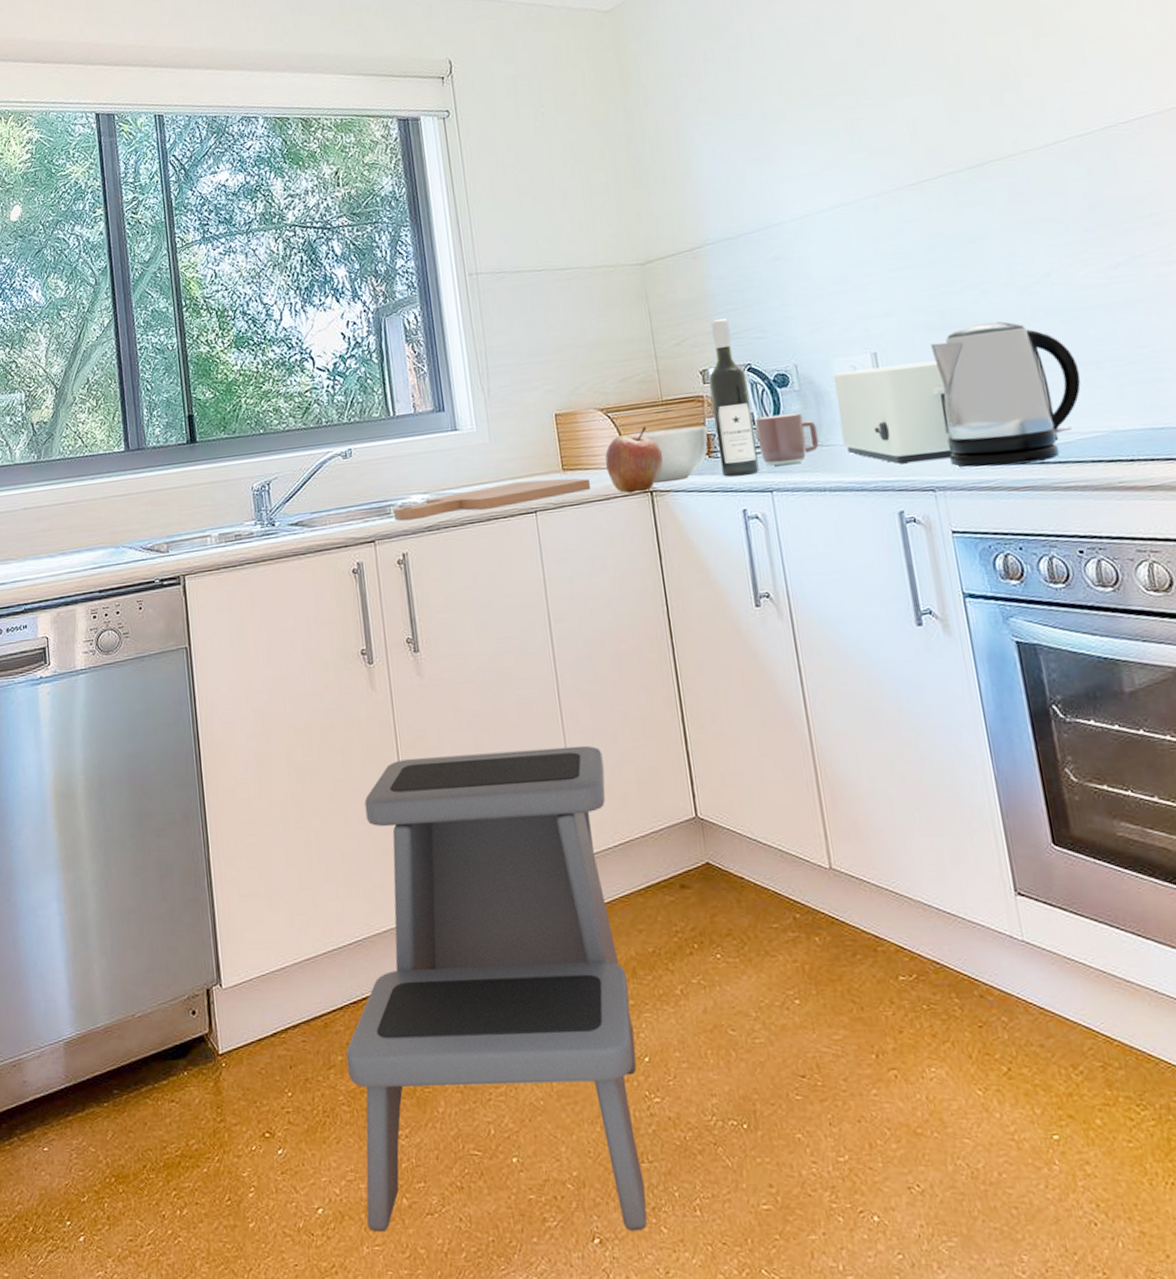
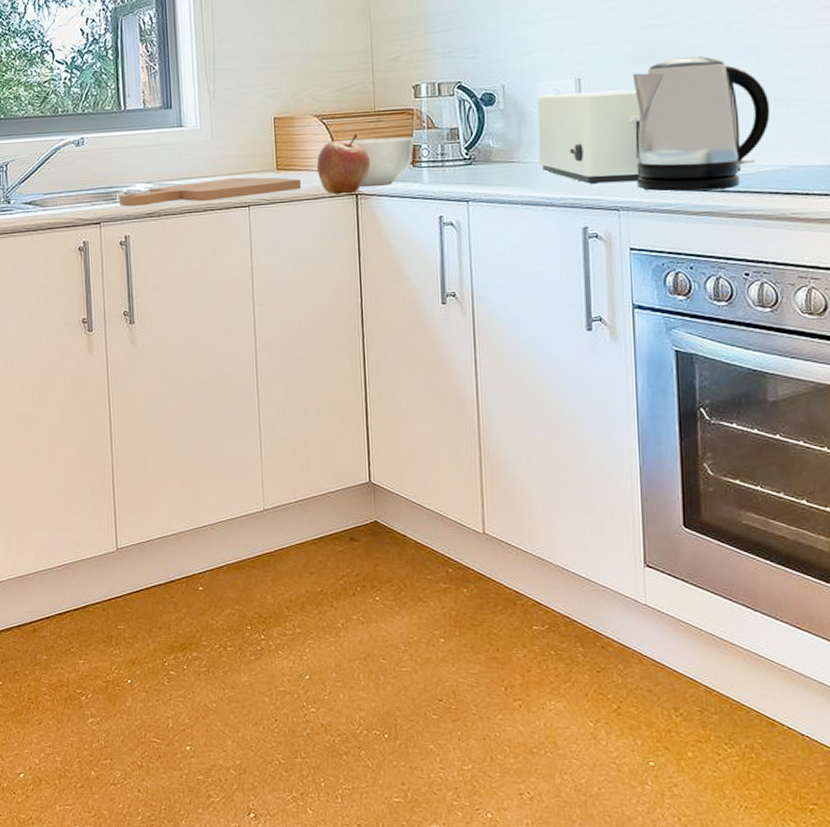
step stool: present [346,745,648,1233] -> none [50,414,298,811]
bottle: present [708,318,760,478] -> none [420,37,458,187]
mug: present [754,413,819,466] -> none [459,130,517,178]

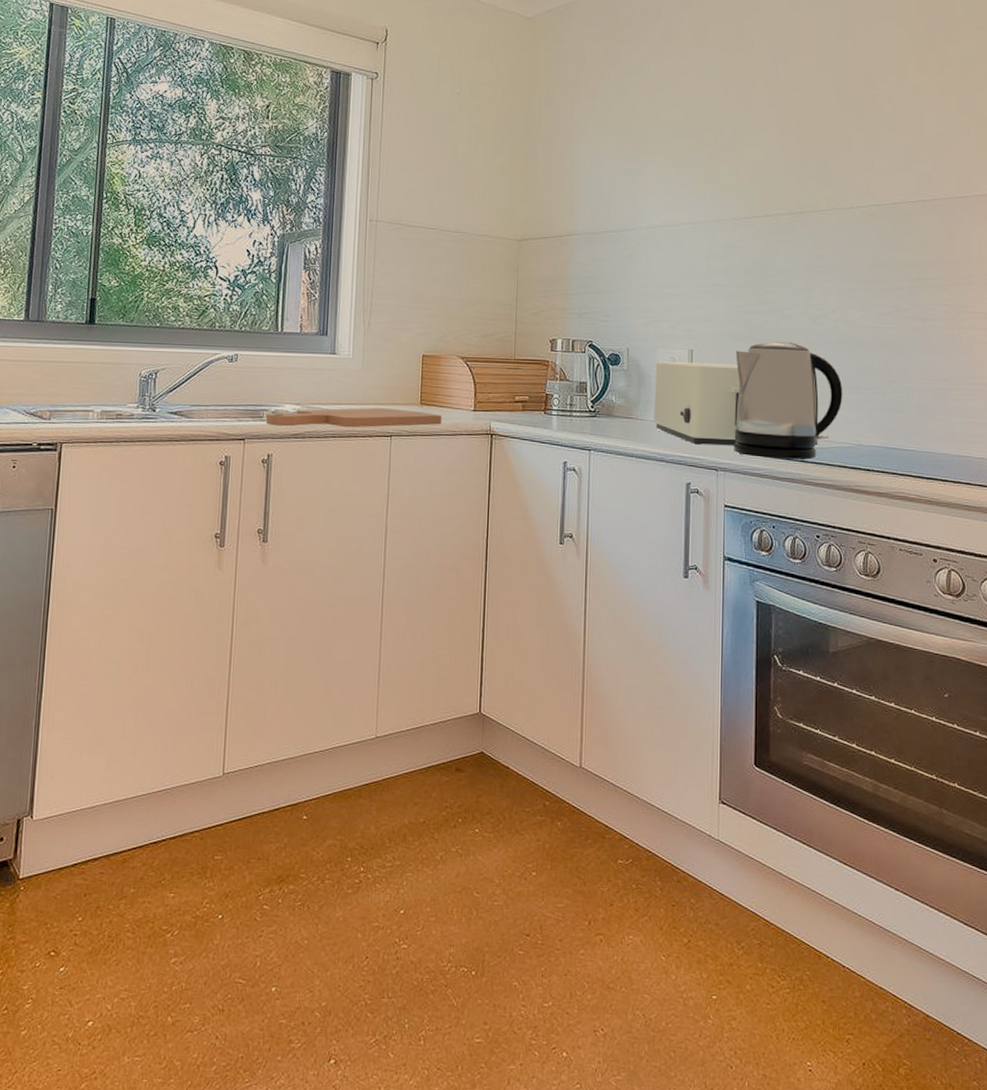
fruit: present [316,134,371,195] -> none [457,379,507,434]
bowl: present [325,136,414,188] -> none [467,382,547,430]

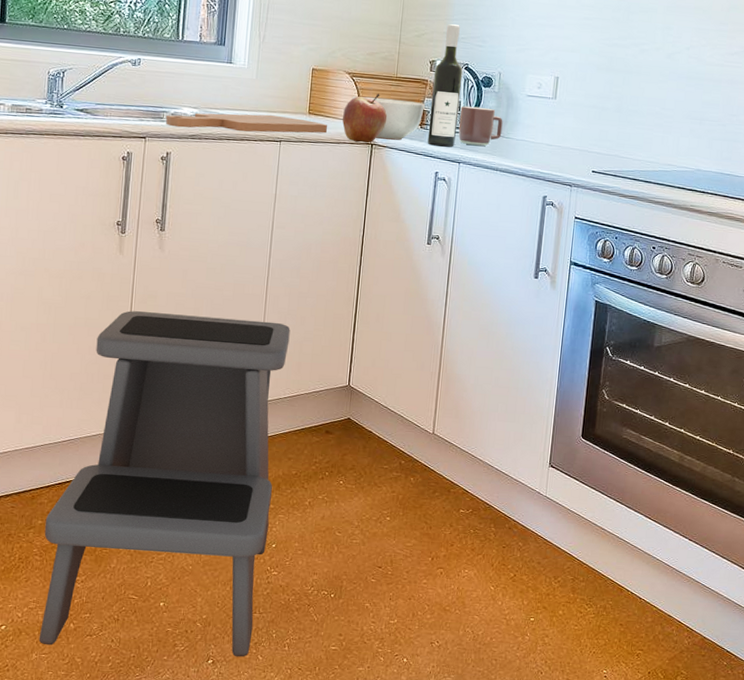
step stool: none [131,635,411,1055] -> present [39,311,290,657]
fruit: none [457,379,507,434] -> present [342,94,388,143]
bowl: none [467,382,547,430] -> present [352,96,425,141]
bottle: none [552,299,587,435] -> present [427,24,463,148]
mug: none [586,386,635,430] -> present [458,105,503,146]
toaster: present [654,361,740,446] -> none [518,86,599,166]
kettle: present [734,341,843,461] -> none [587,73,689,181]

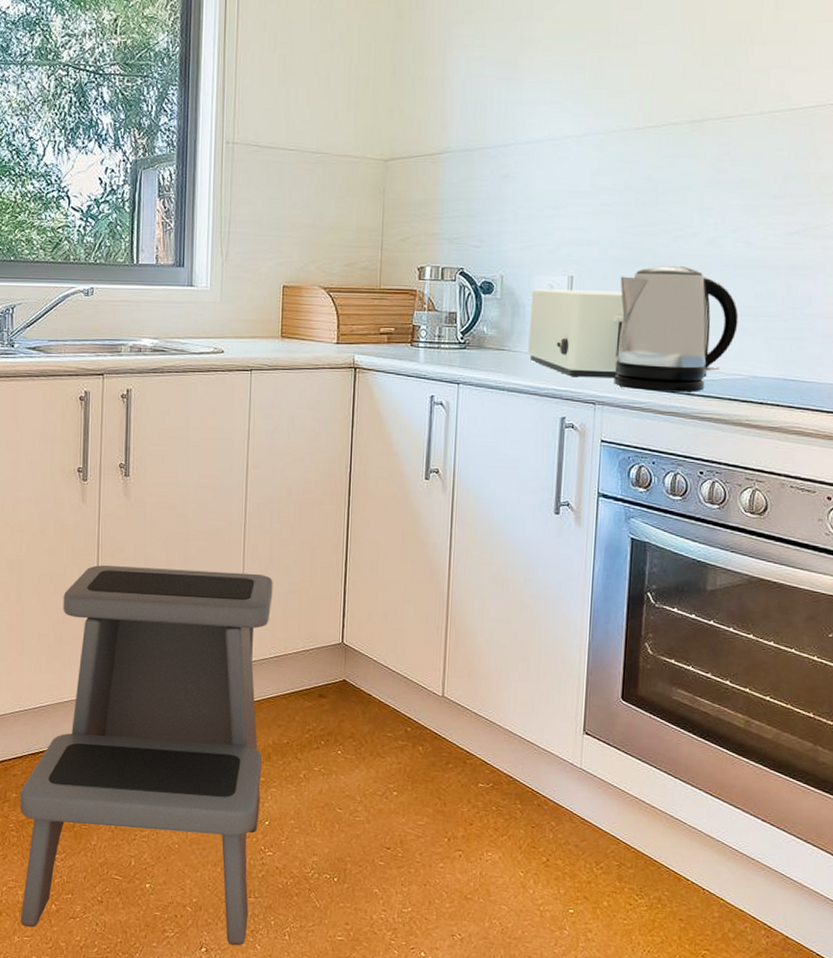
cutting board: present [166,112,328,134] -> none [124,341,304,362]
fruit: present [342,94,388,143] -> none [319,310,372,367]
bowl: present [352,96,425,141] -> none [329,313,414,363]
bottle: present [427,24,463,148] -> none [419,223,457,367]
mug: present [458,105,503,146] -> none [455,317,508,362]
toaster: none [518,86,599,166] -> present [528,289,624,379]
kettle: none [587,73,689,181] -> present [614,265,739,394]

